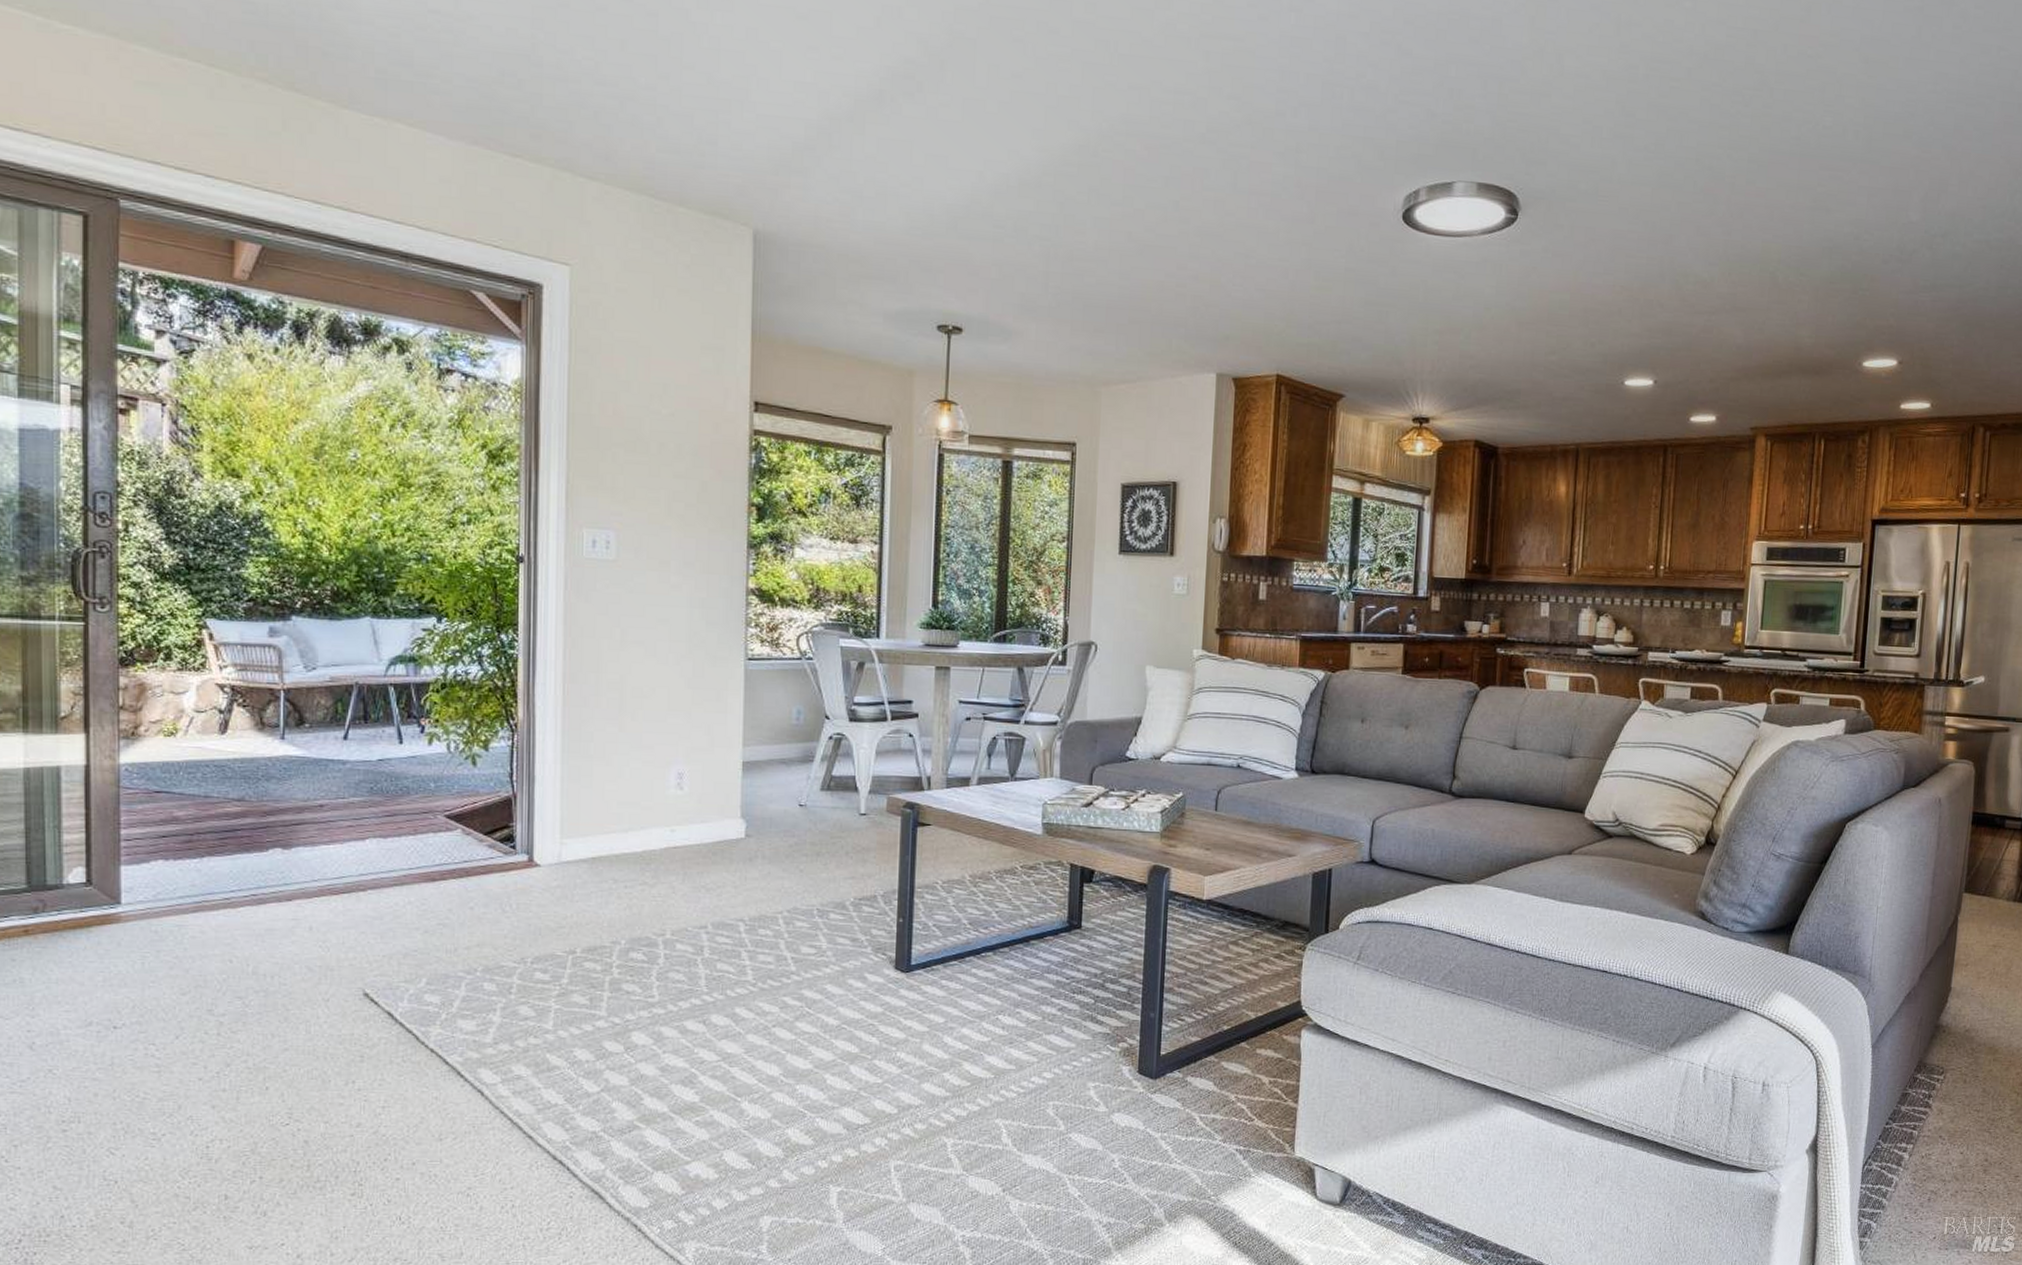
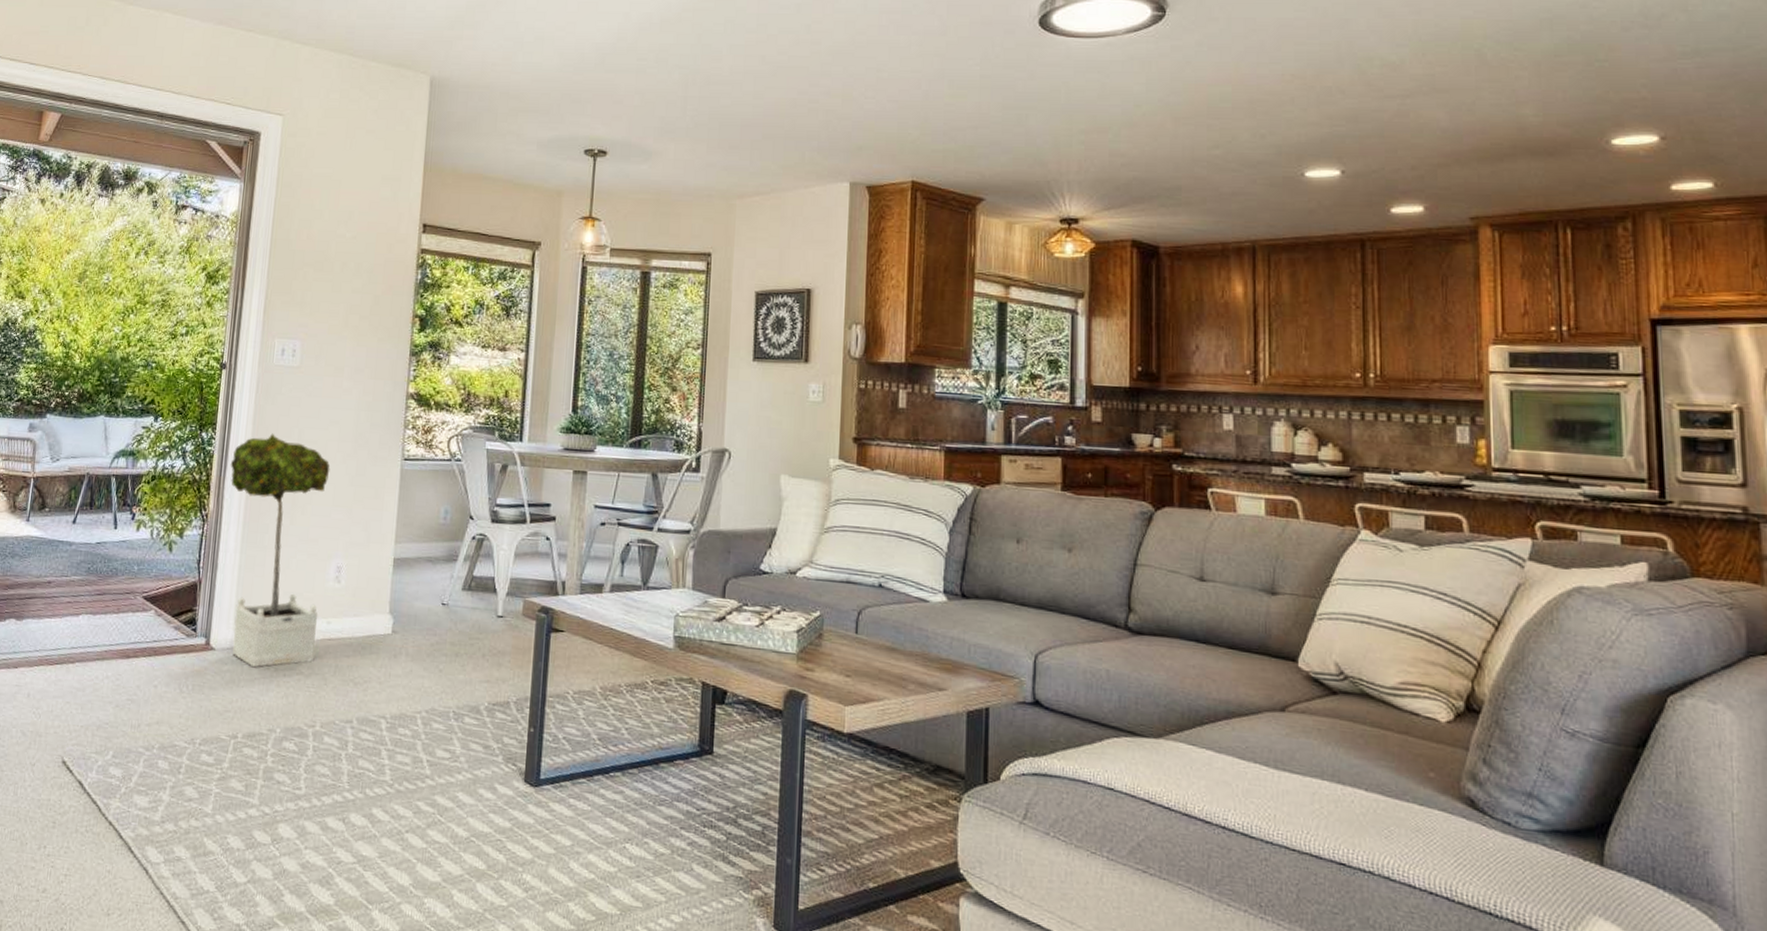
potted tree: none [539,634,662,881] -> present [230,433,331,668]

